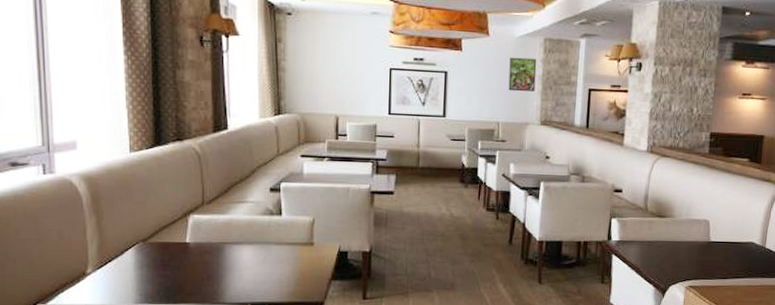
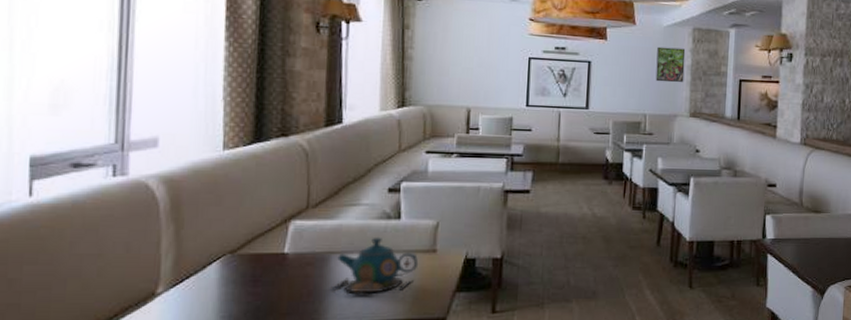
teapot: none [226,230,299,281] -> present [331,237,419,296]

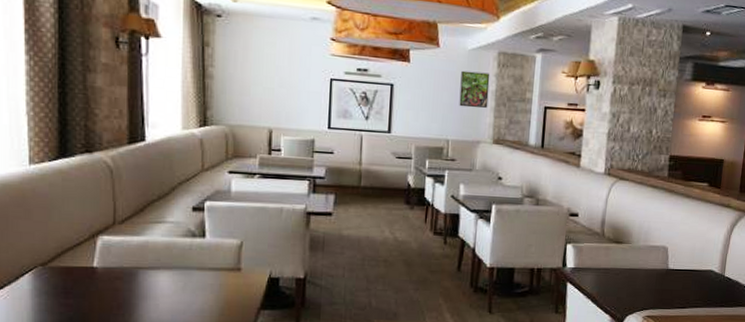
teapot: present [331,237,419,296] -> none [140,254,224,311]

